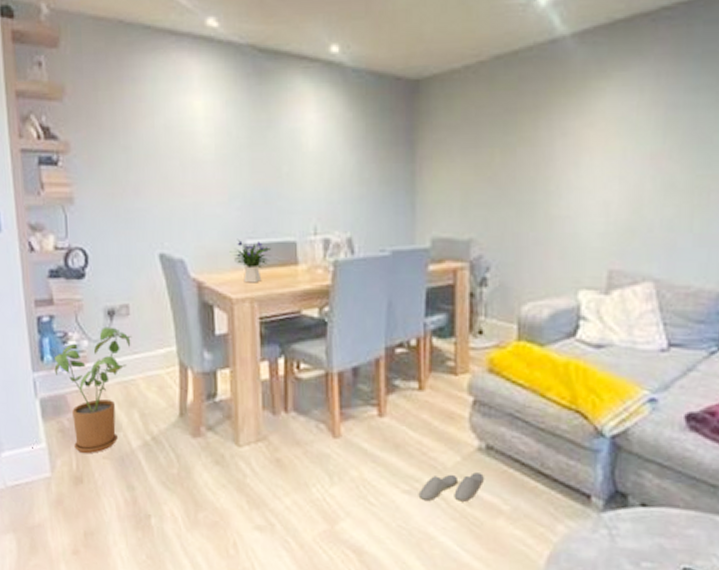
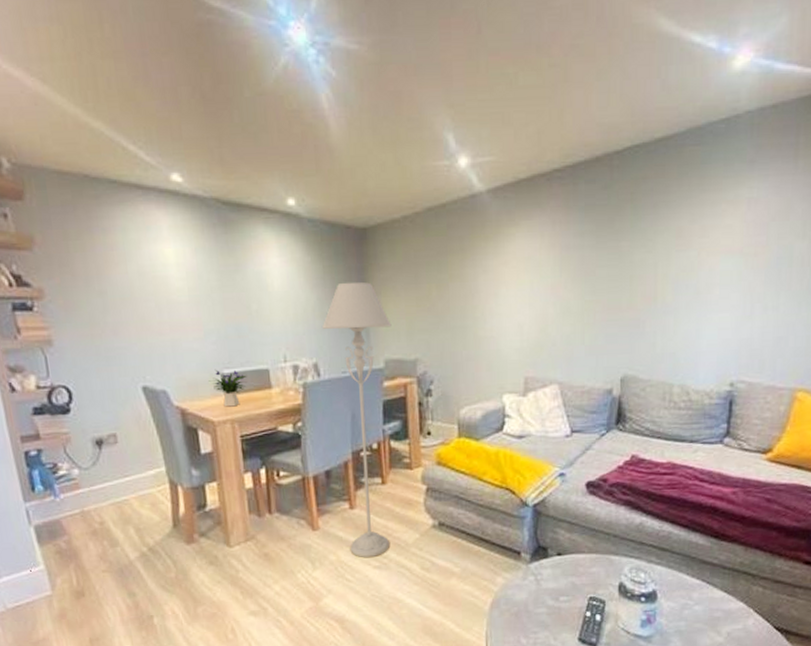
house plant: present [54,326,132,453] -> none [45,455,122,569]
floor lamp: none [359,143,443,480] -> present [321,281,392,558]
slippers: present [418,472,484,502] -> none [387,545,438,572]

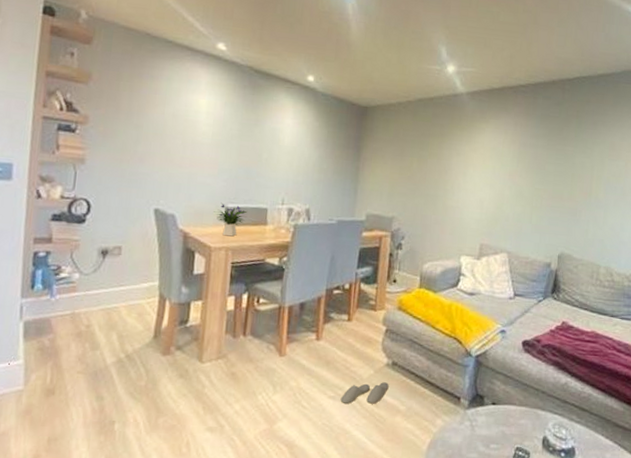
floor lamp: present [321,281,392,558] -> none [310,146,377,388]
slippers: none [387,545,438,572] -> present [340,382,389,404]

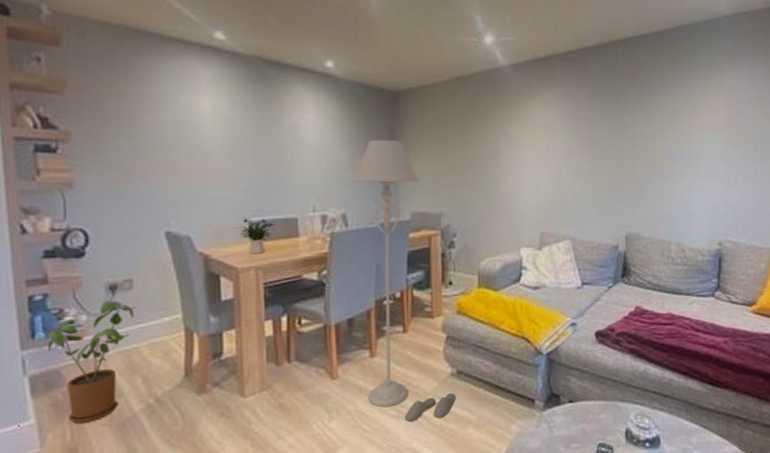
house plant: none [43,263,121,369] -> present [47,300,136,423]
floor lamp: none [310,146,377,388] -> present [352,139,419,408]

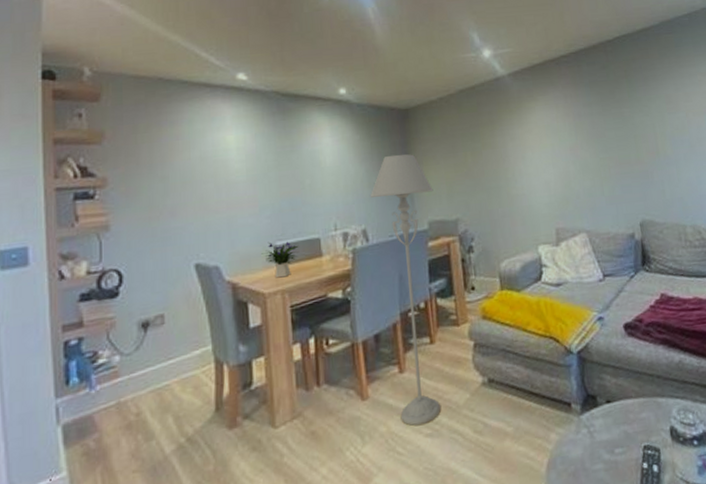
house plant: present [47,300,136,423] -> none [81,338,167,472]
slippers: present [404,393,456,421] -> none [439,404,490,439]

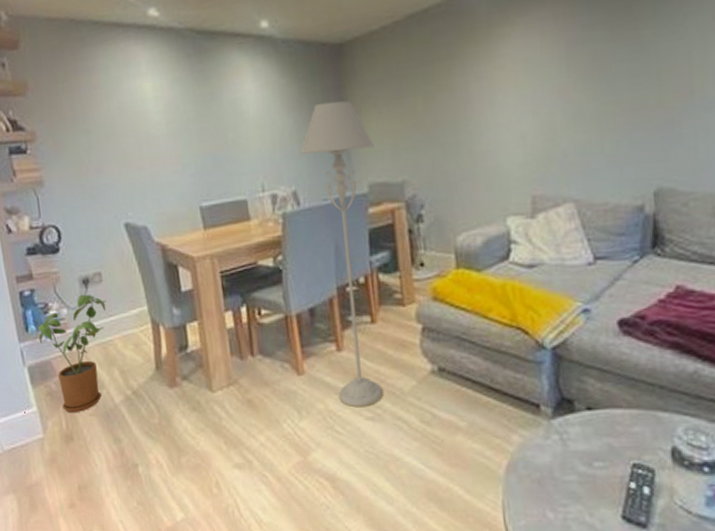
house plant: none [81,338,167,472] -> present [37,294,107,412]
flower arrangement: present [261,242,299,278] -> none [187,202,225,242]

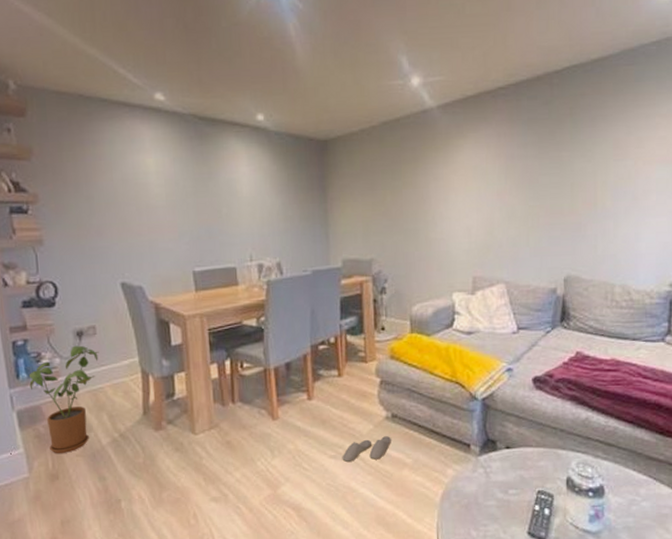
floor lamp: present [299,101,384,408] -> none [285,188,349,448]
slippers: none [381,394,440,424] -> present [342,436,391,462]

